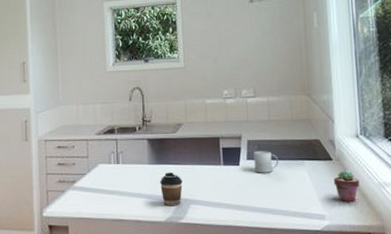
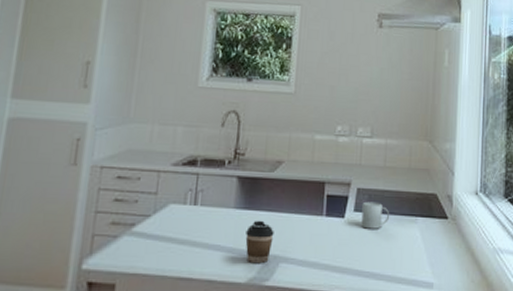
potted succulent: present [333,170,359,203] -> none [447,231,474,270]

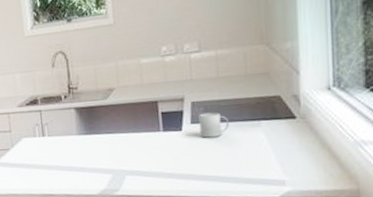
coffee cup: present [245,220,274,263] -> none [91,142,117,178]

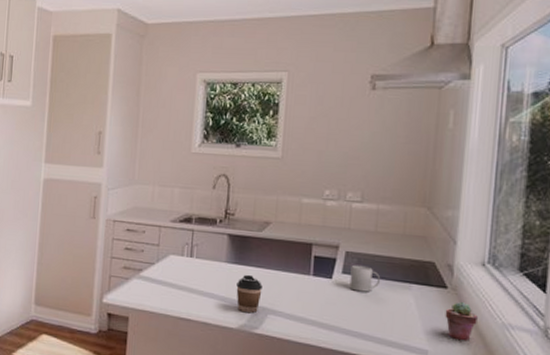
coffee cup: none [91,142,117,178] -> present [236,274,263,313]
potted succulent: none [297,128,330,166] -> present [445,302,478,342]

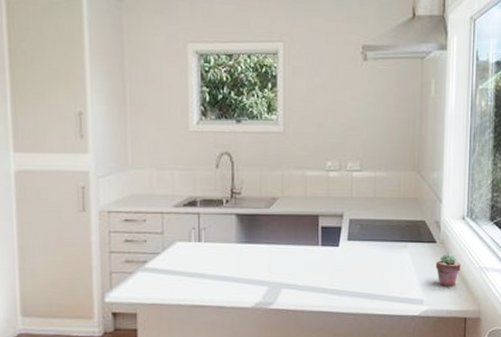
coffee cup: present [236,274,263,313] -> none [249,252,274,290]
mug: present [349,264,381,292] -> none [355,231,382,255]

